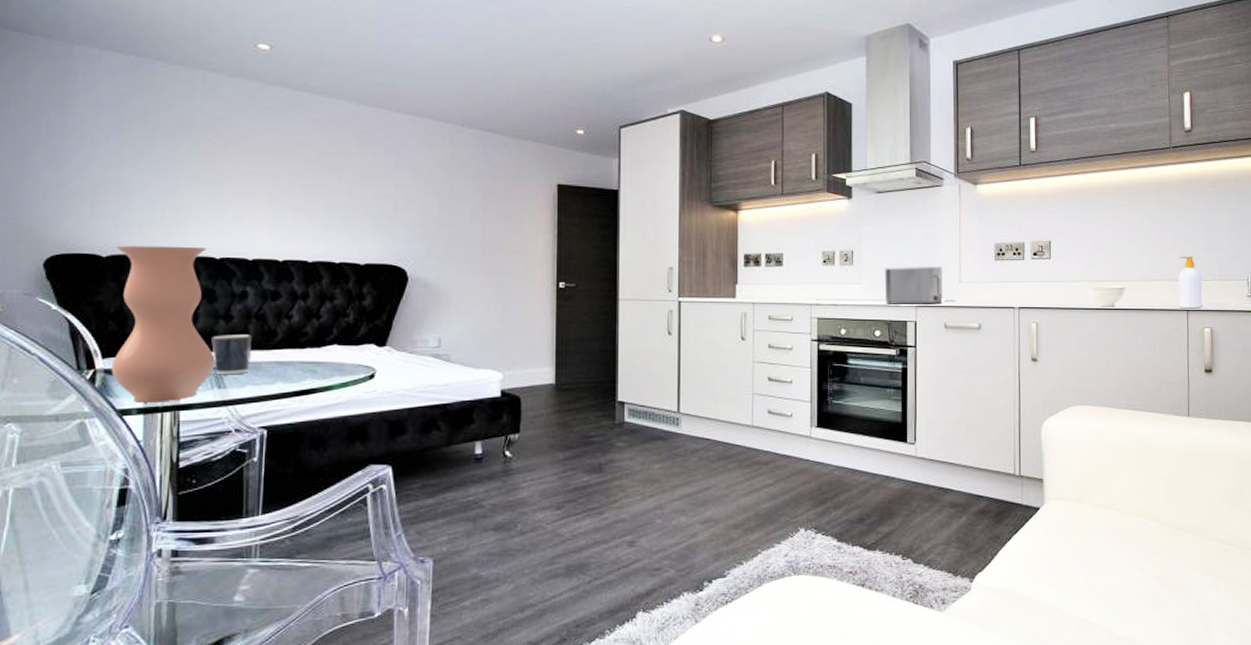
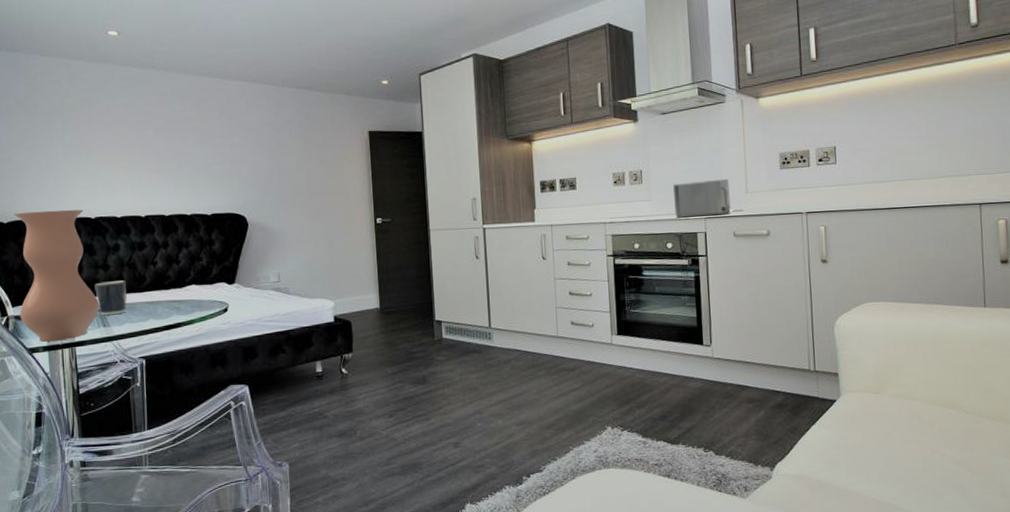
bowl: present [1088,285,1127,307] -> none [875,184,916,207]
soap bottle: present [1177,256,1203,309] -> none [968,150,996,202]

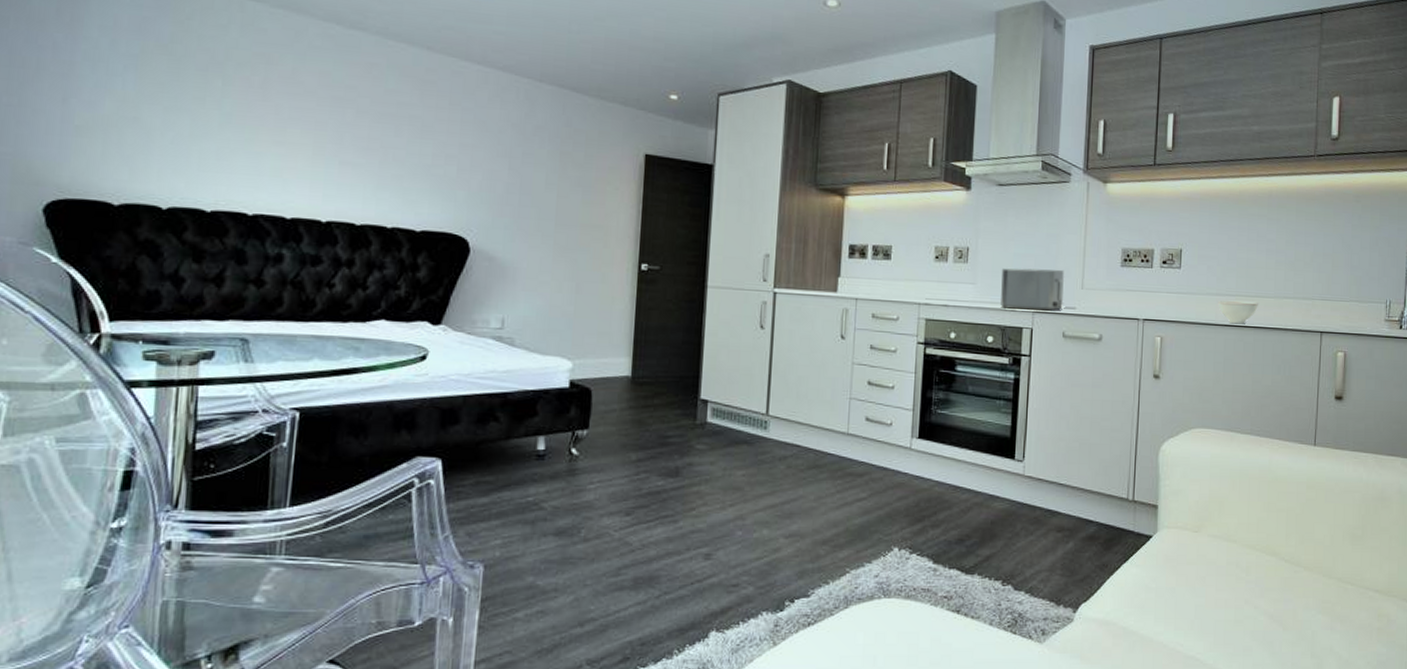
vase: present [13,209,99,342] -> none [119,193,243,375]
mug: present [95,280,127,316] -> none [239,302,286,348]
bowl: none [875,184,916,207] -> present [1218,300,1259,324]

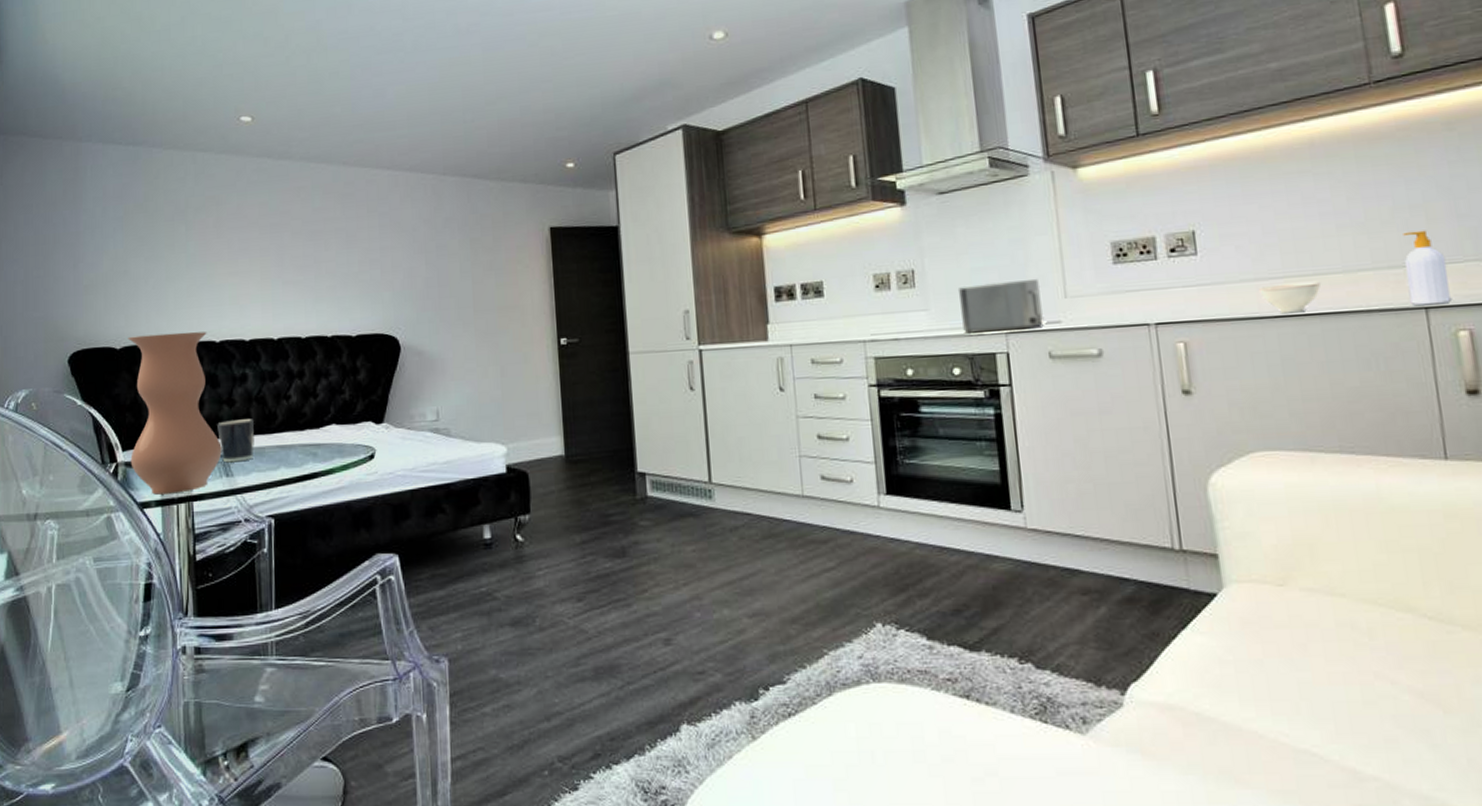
vase: none [119,193,243,375] -> present [127,331,222,495]
mug: none [239,302,286,348] -> present [217,419,254,463]
soap bottle: none [1312,273,1339,331] -> present [1403,230,1451,306]

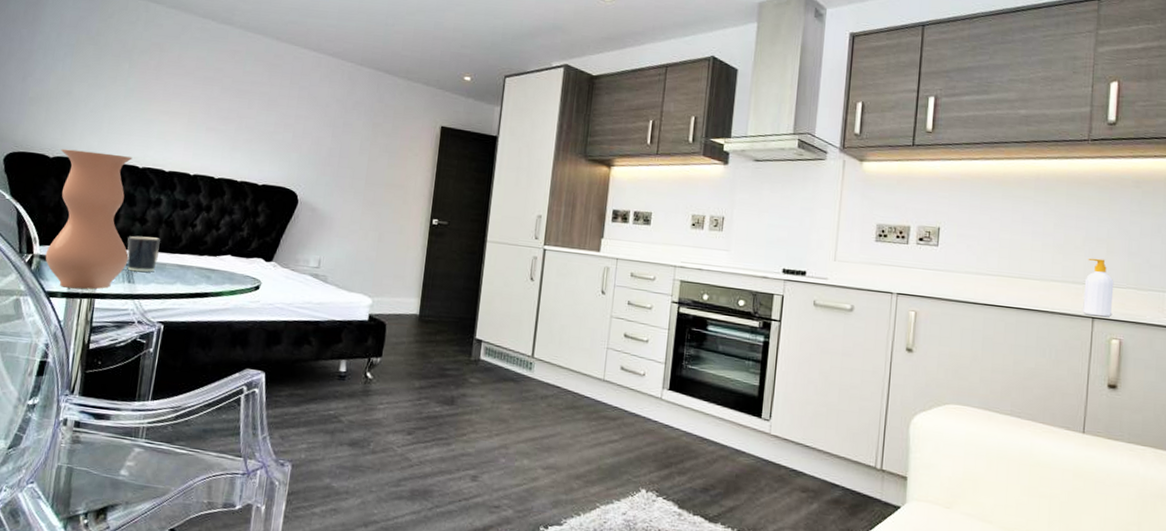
toaster: present [957,278,1044,334] -> none [753,237,817,280]
bowl: present [1259,281,1322,314] -> none [977,279,1023,305]

